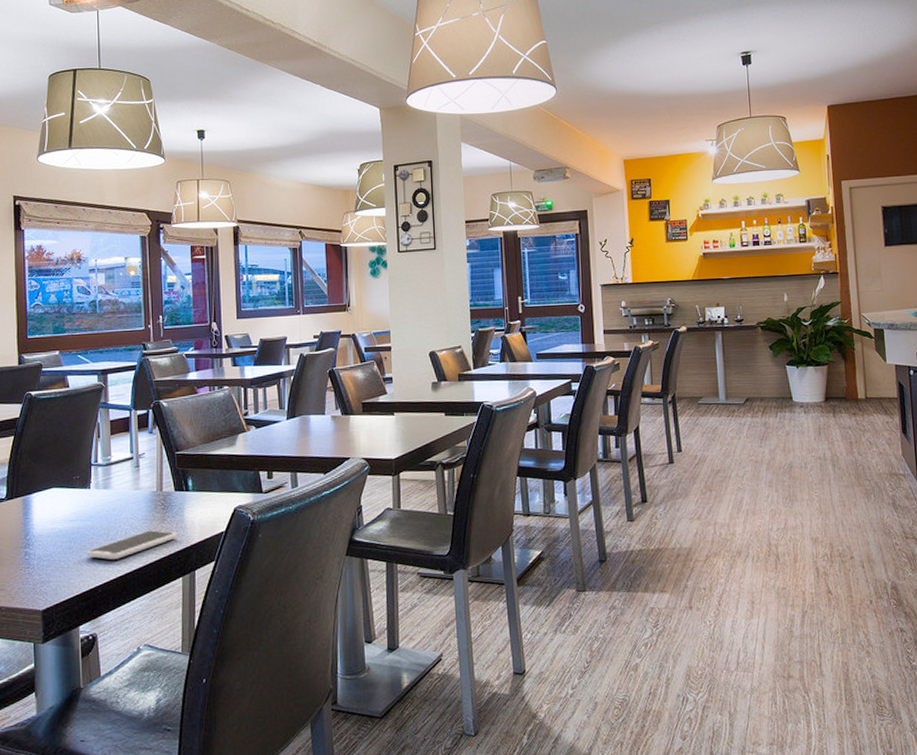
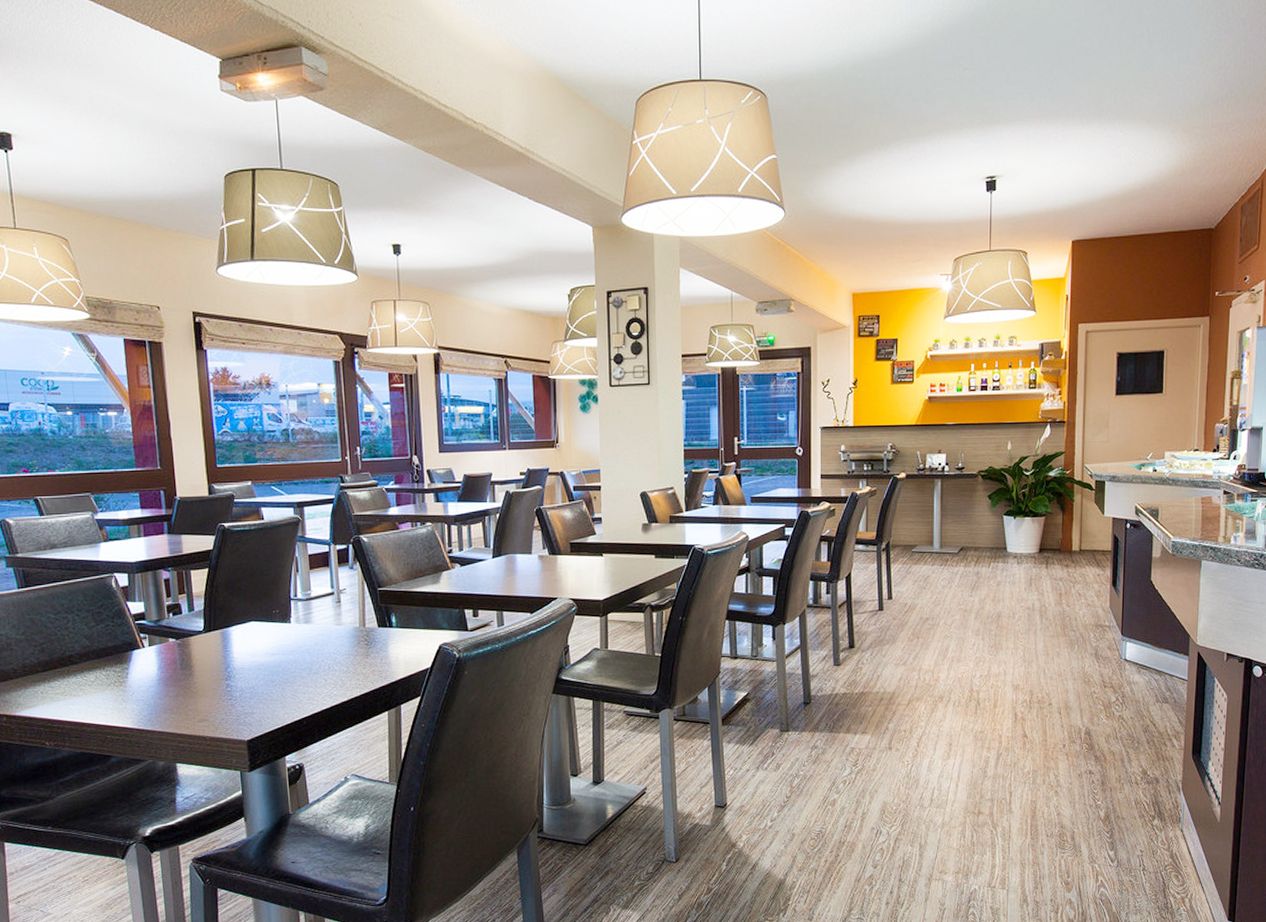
smartphone: present [86,530,177,560] -> none [289,665,381,693]

